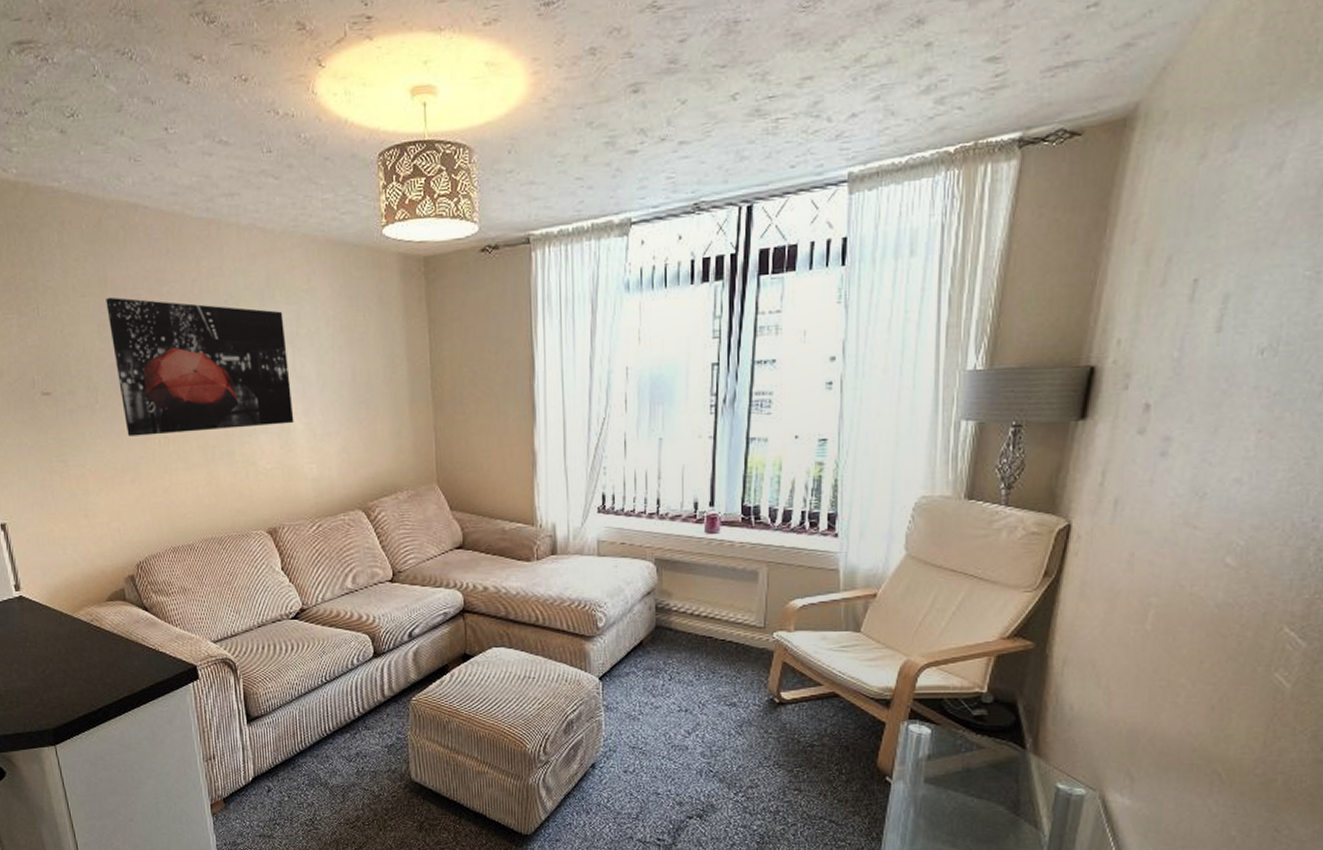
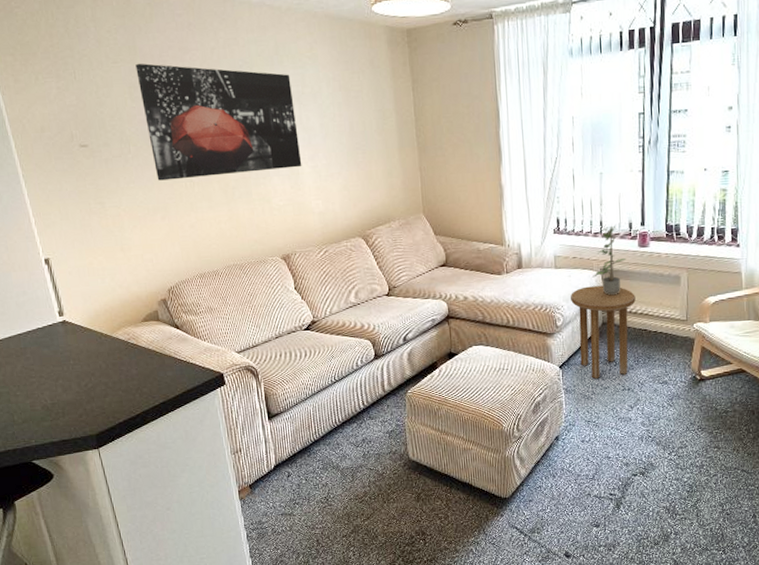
side table: none [616,579,699,695] -> present [571,285,636,379]
potted plant: none [644,504,689,593] -> present [592,225,626,296]

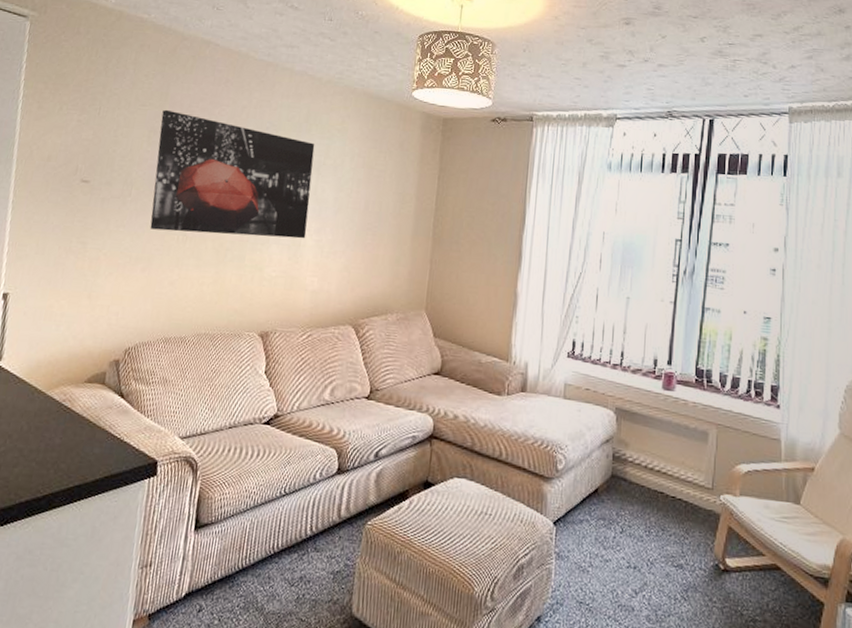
side table: present [571,285,636,379] -> none [577,426,654,547]
potted plant: present [592,225,626,296] -> none [605,359,647,443]

